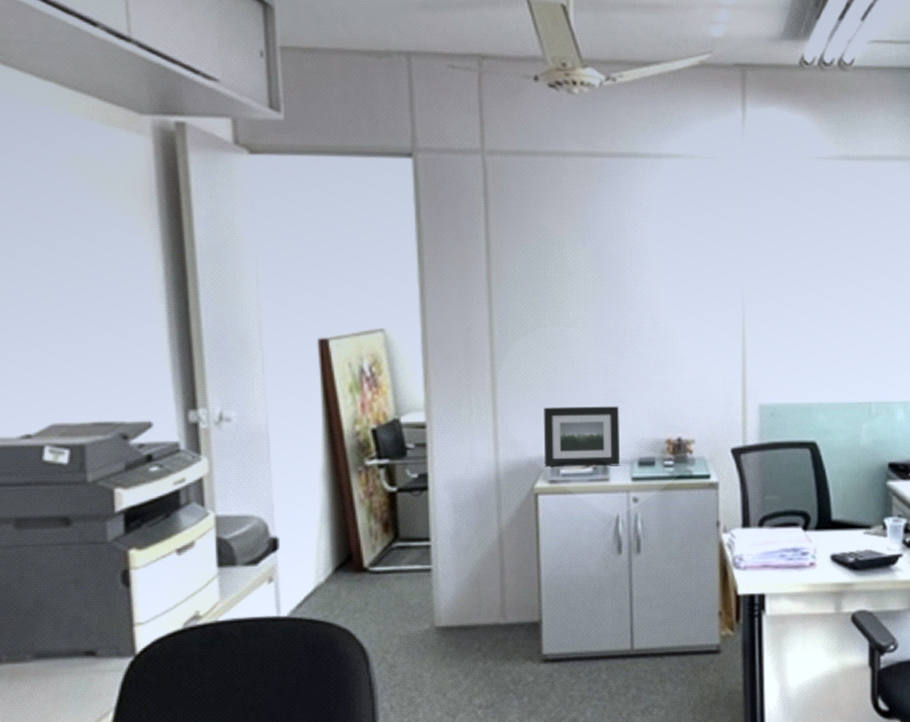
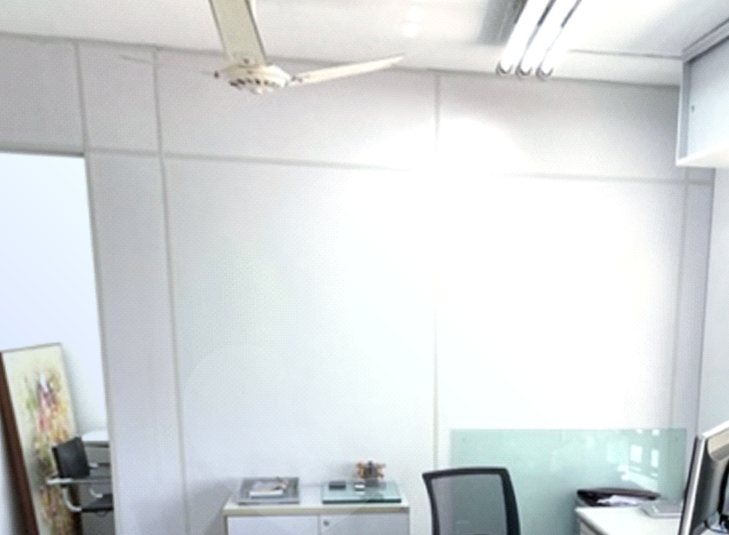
picture frame: present [544,406,620,468] -> none [232,428,310,490]

